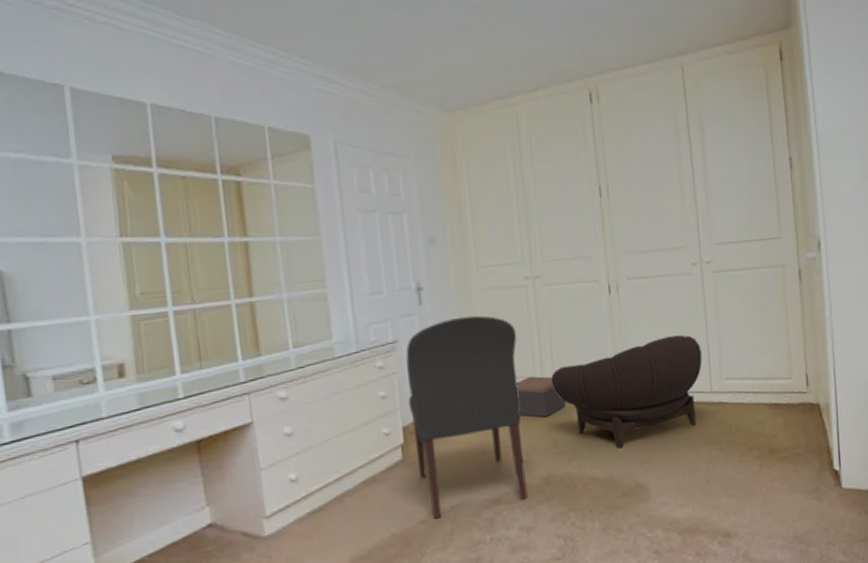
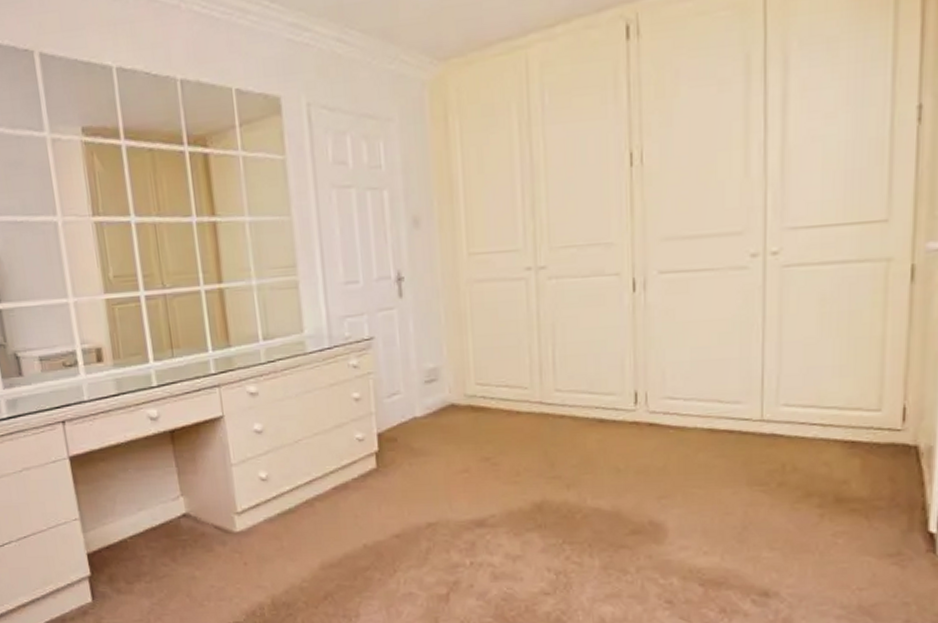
chair: present [406,315,528,519] -> none [383,312,515,535]
footstool: present [516,376,566,418] -> none [509,386,568,435]
armchair: present [551,335,702,449] -> none [551,346,753,479]

